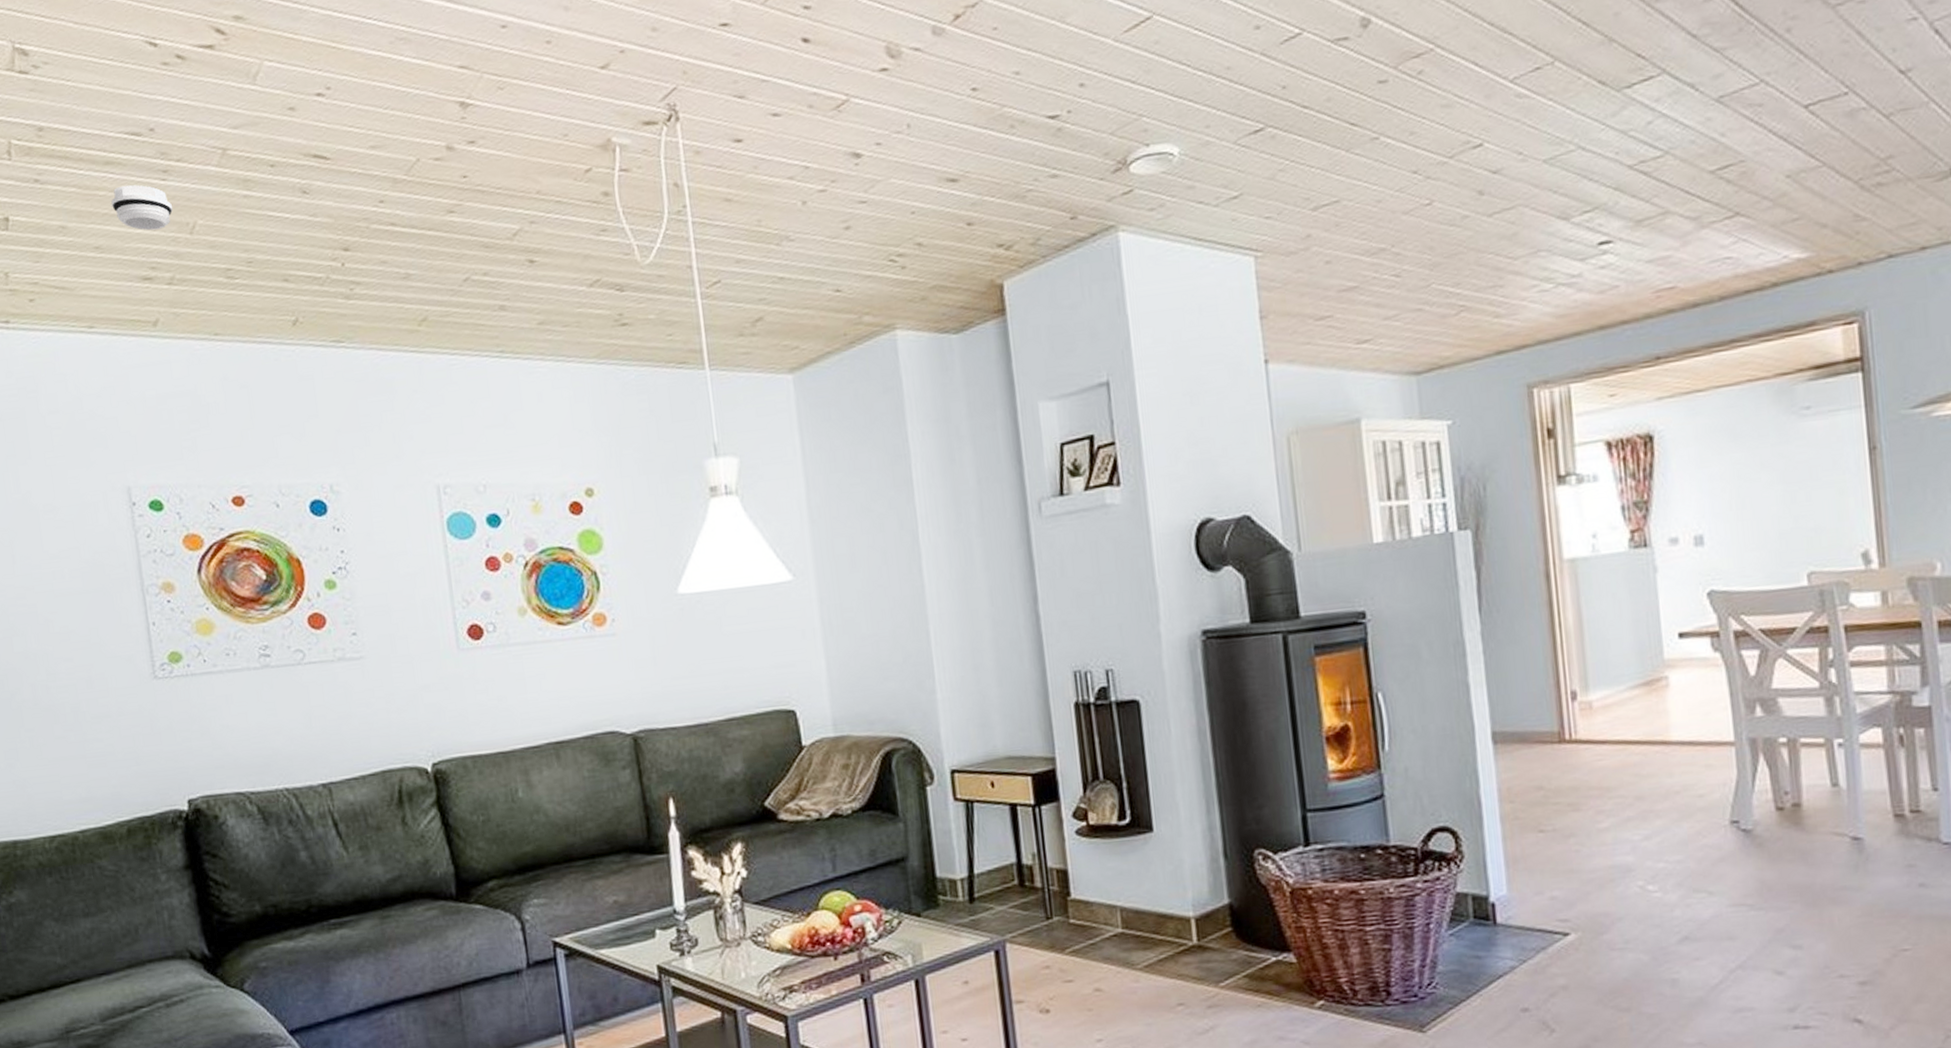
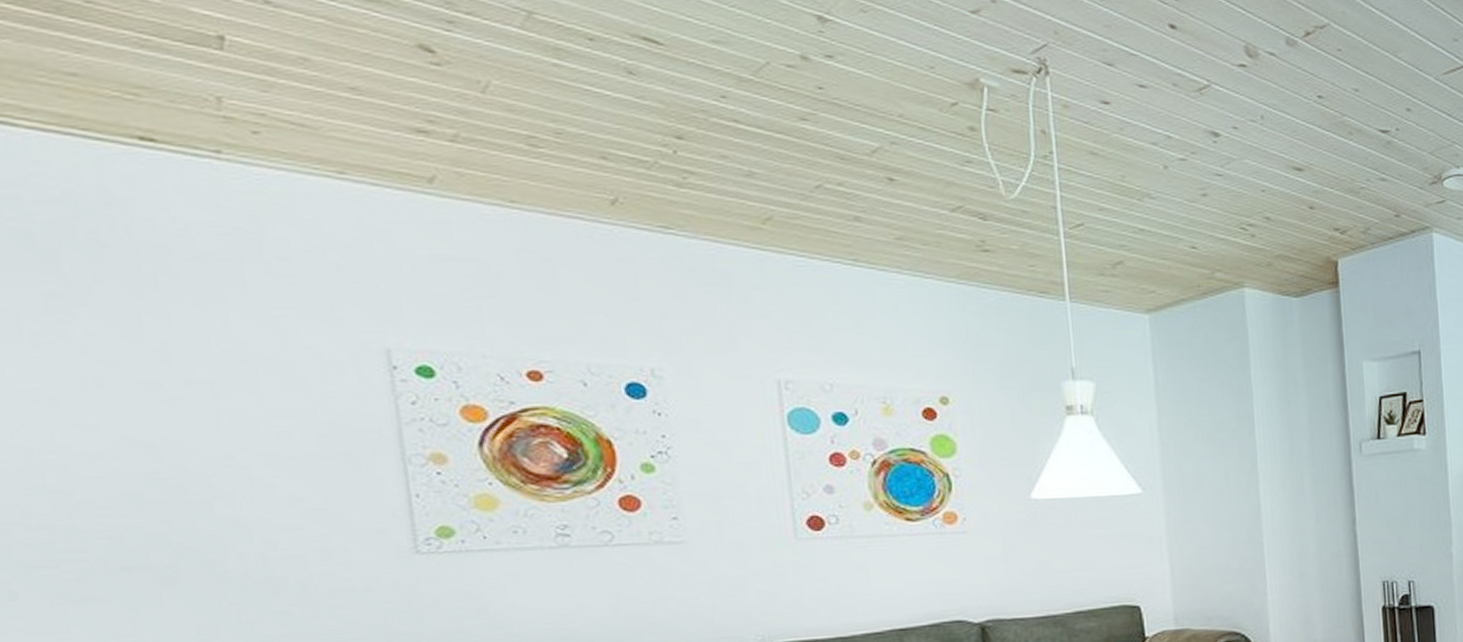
smoke detector: present [111,185,173,231] -> none [374,27,459,82]

